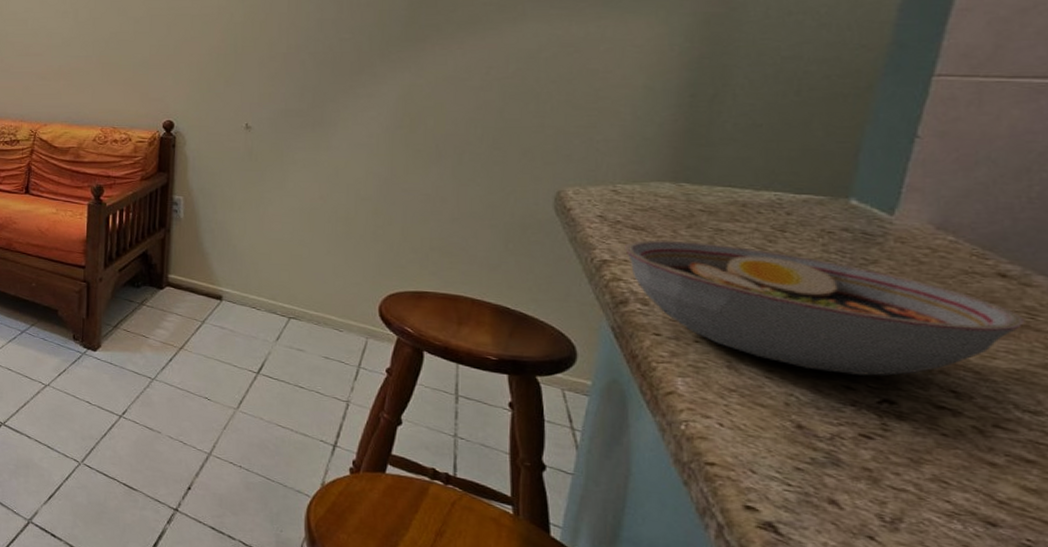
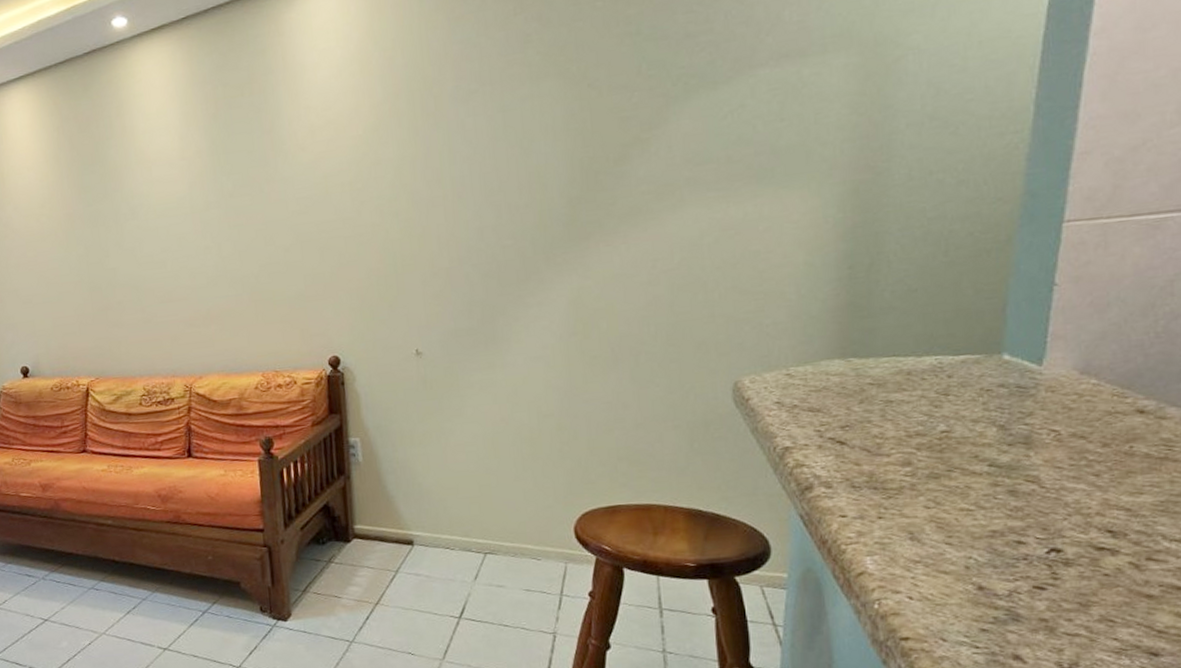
bowl: present [625,240,1025,376] -> none [804,416,1164,530]

